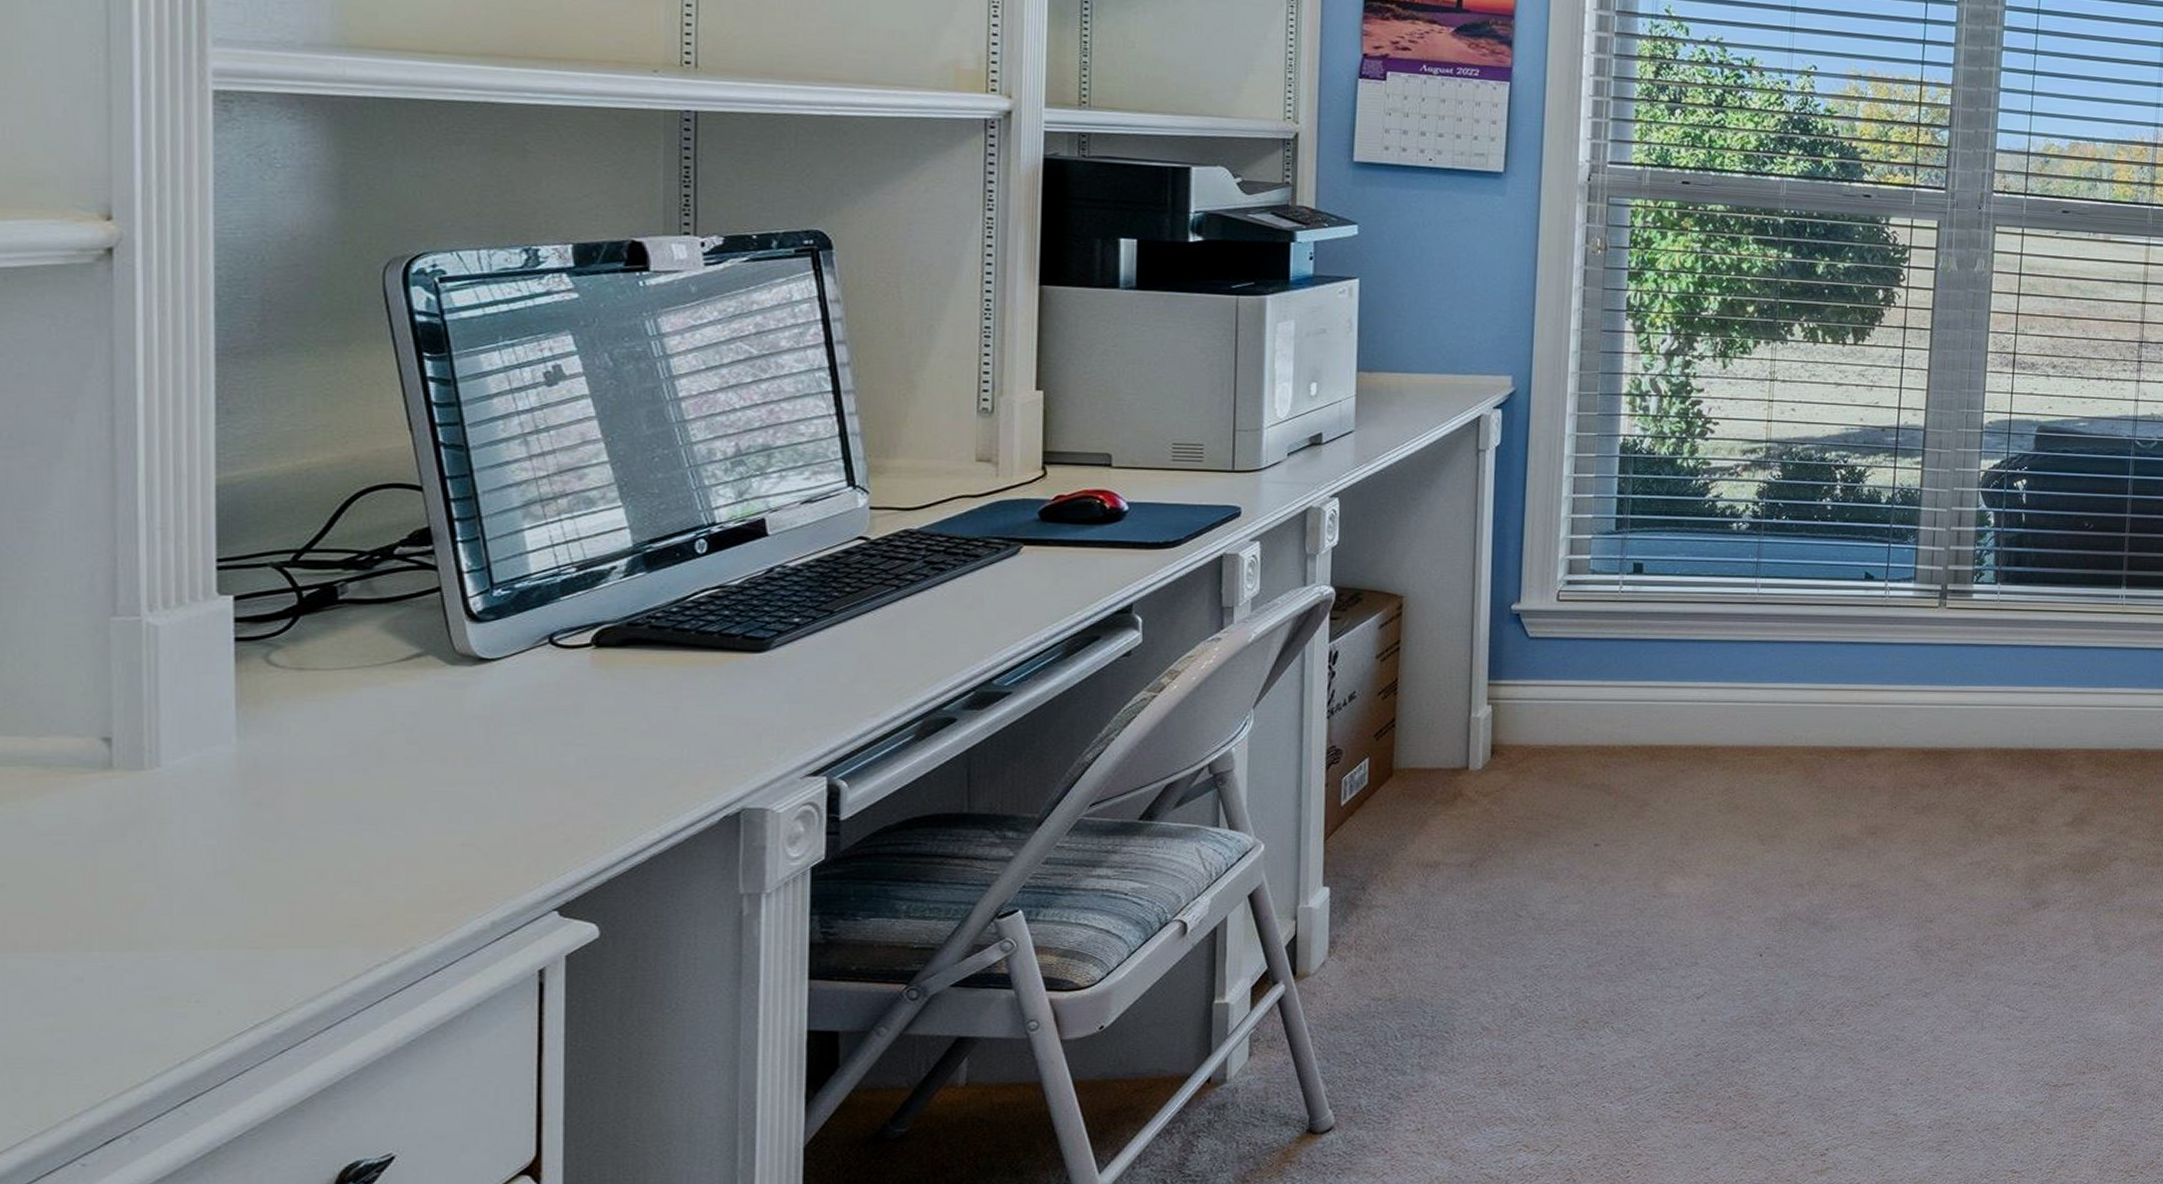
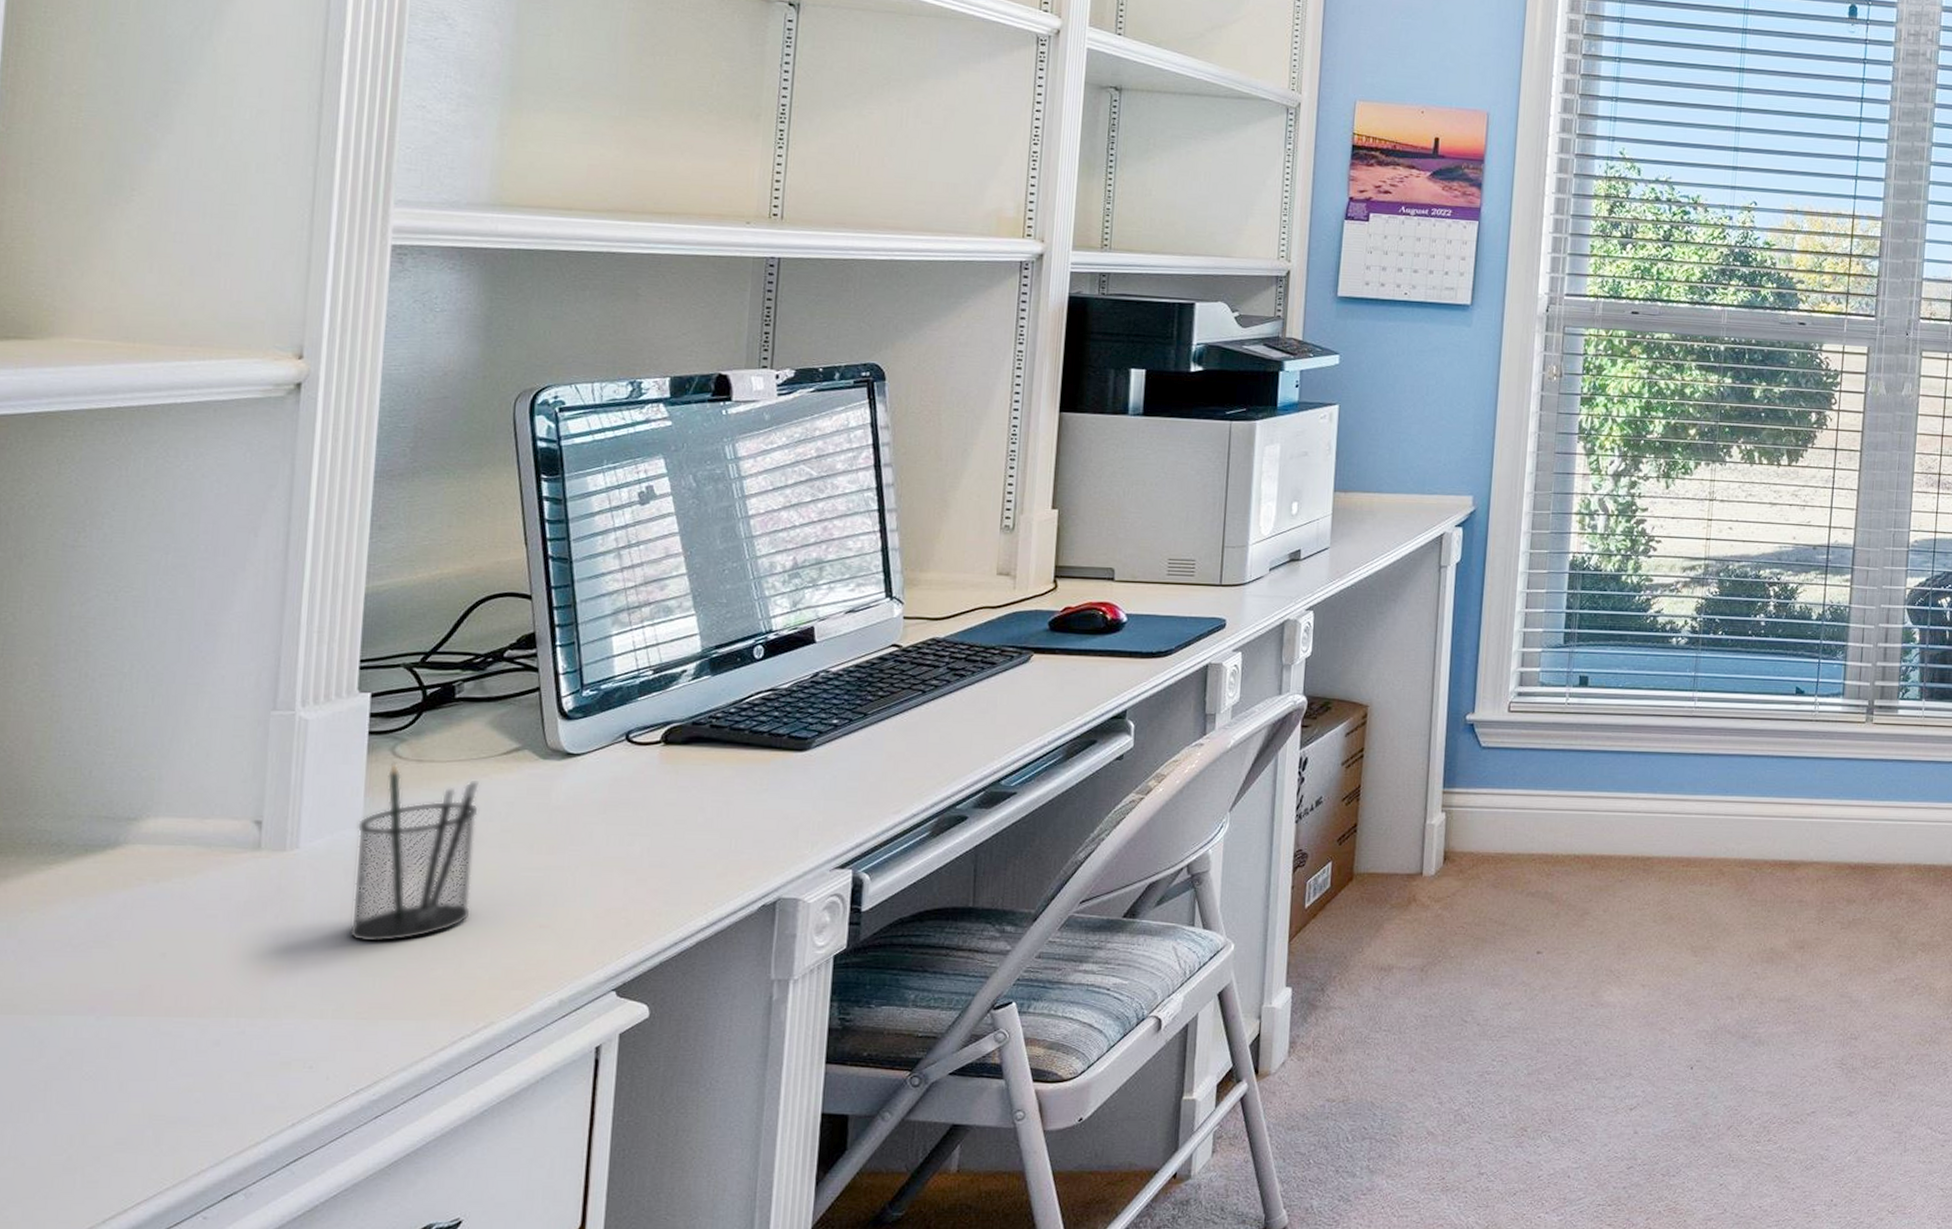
pencil holder: none [229,671,379,867] -> present [348,762,480,943]

